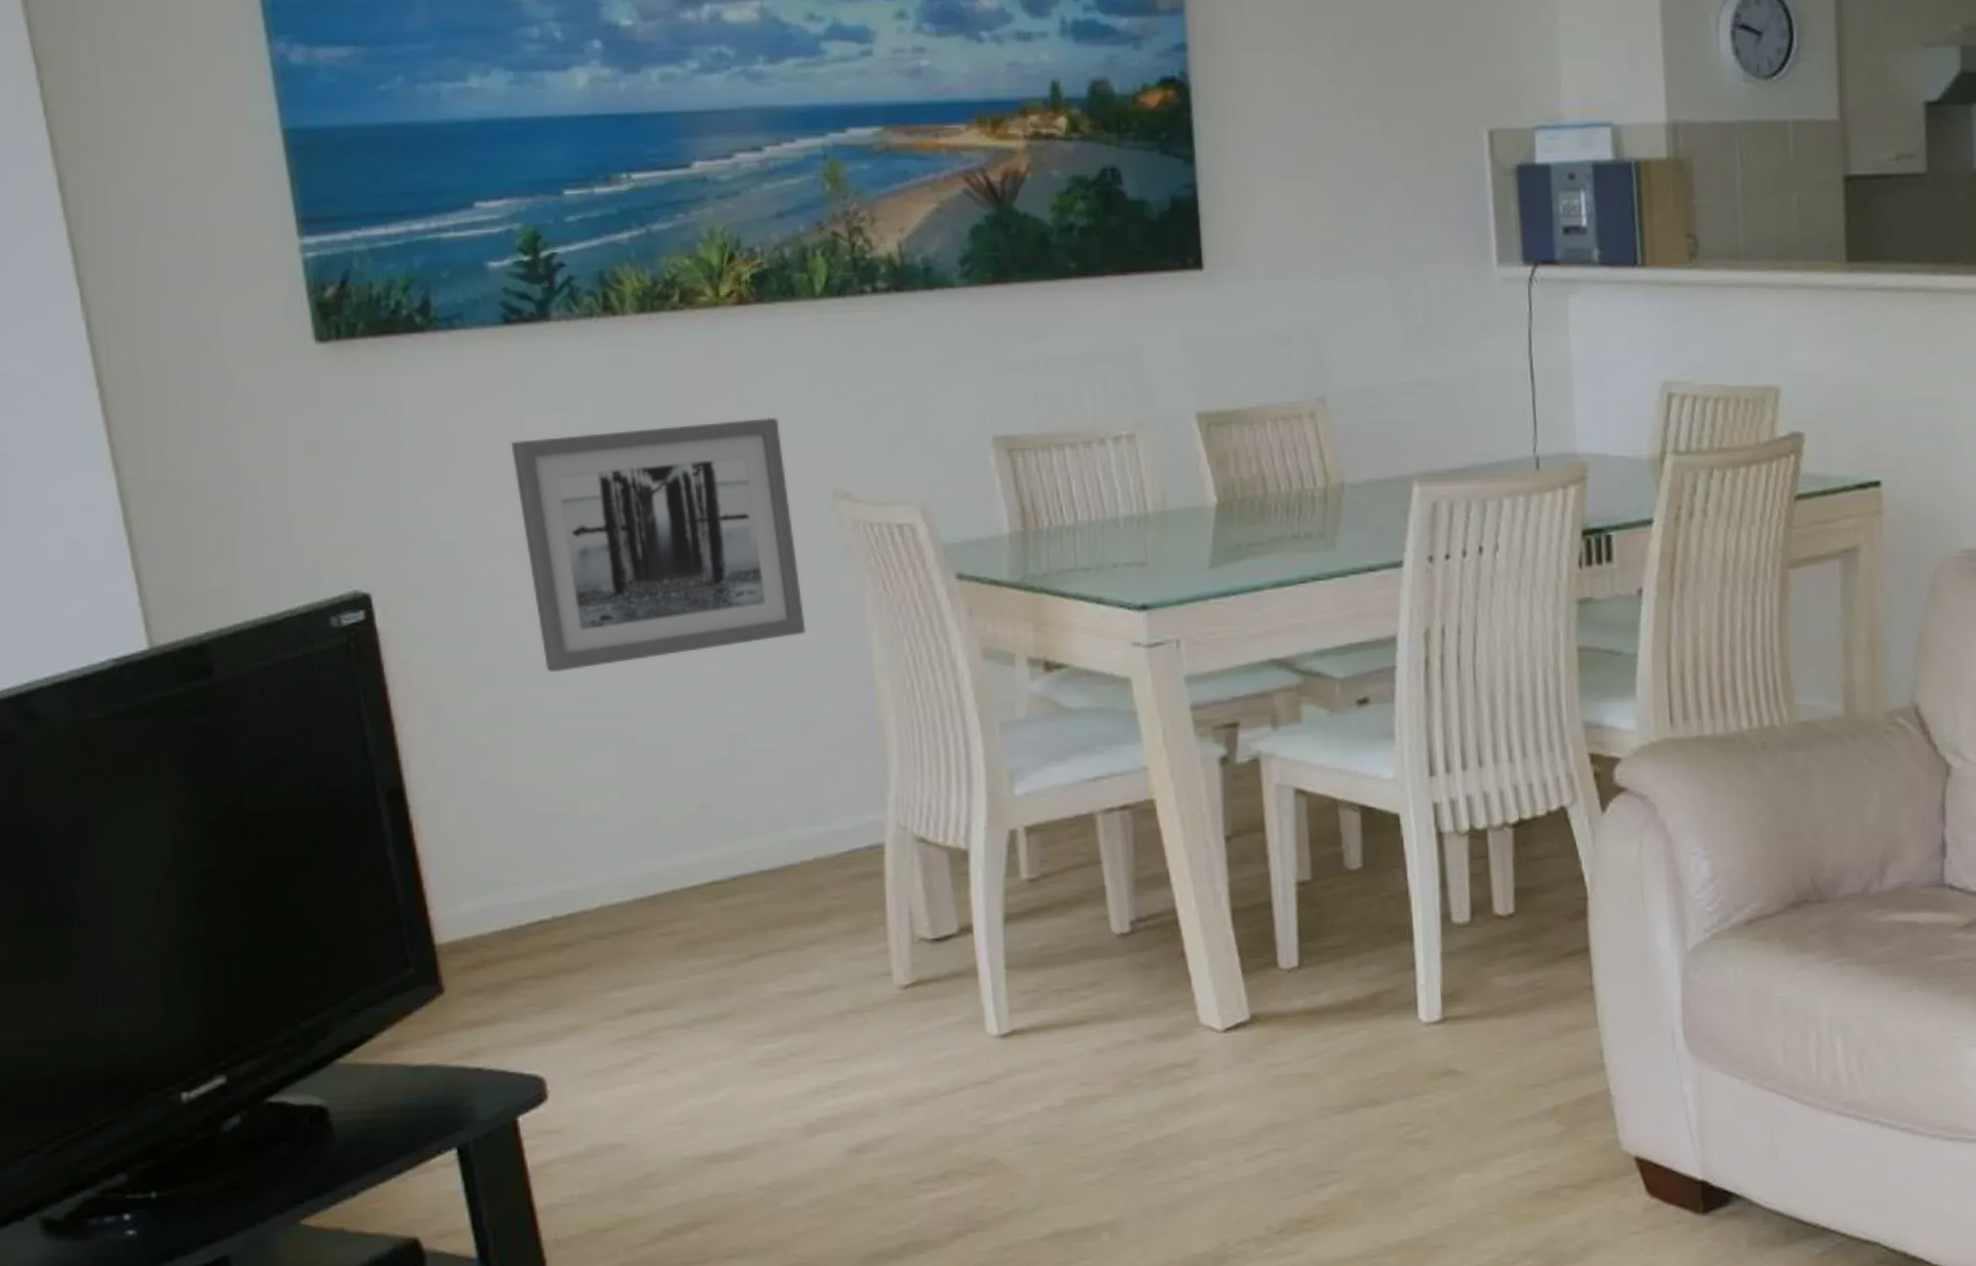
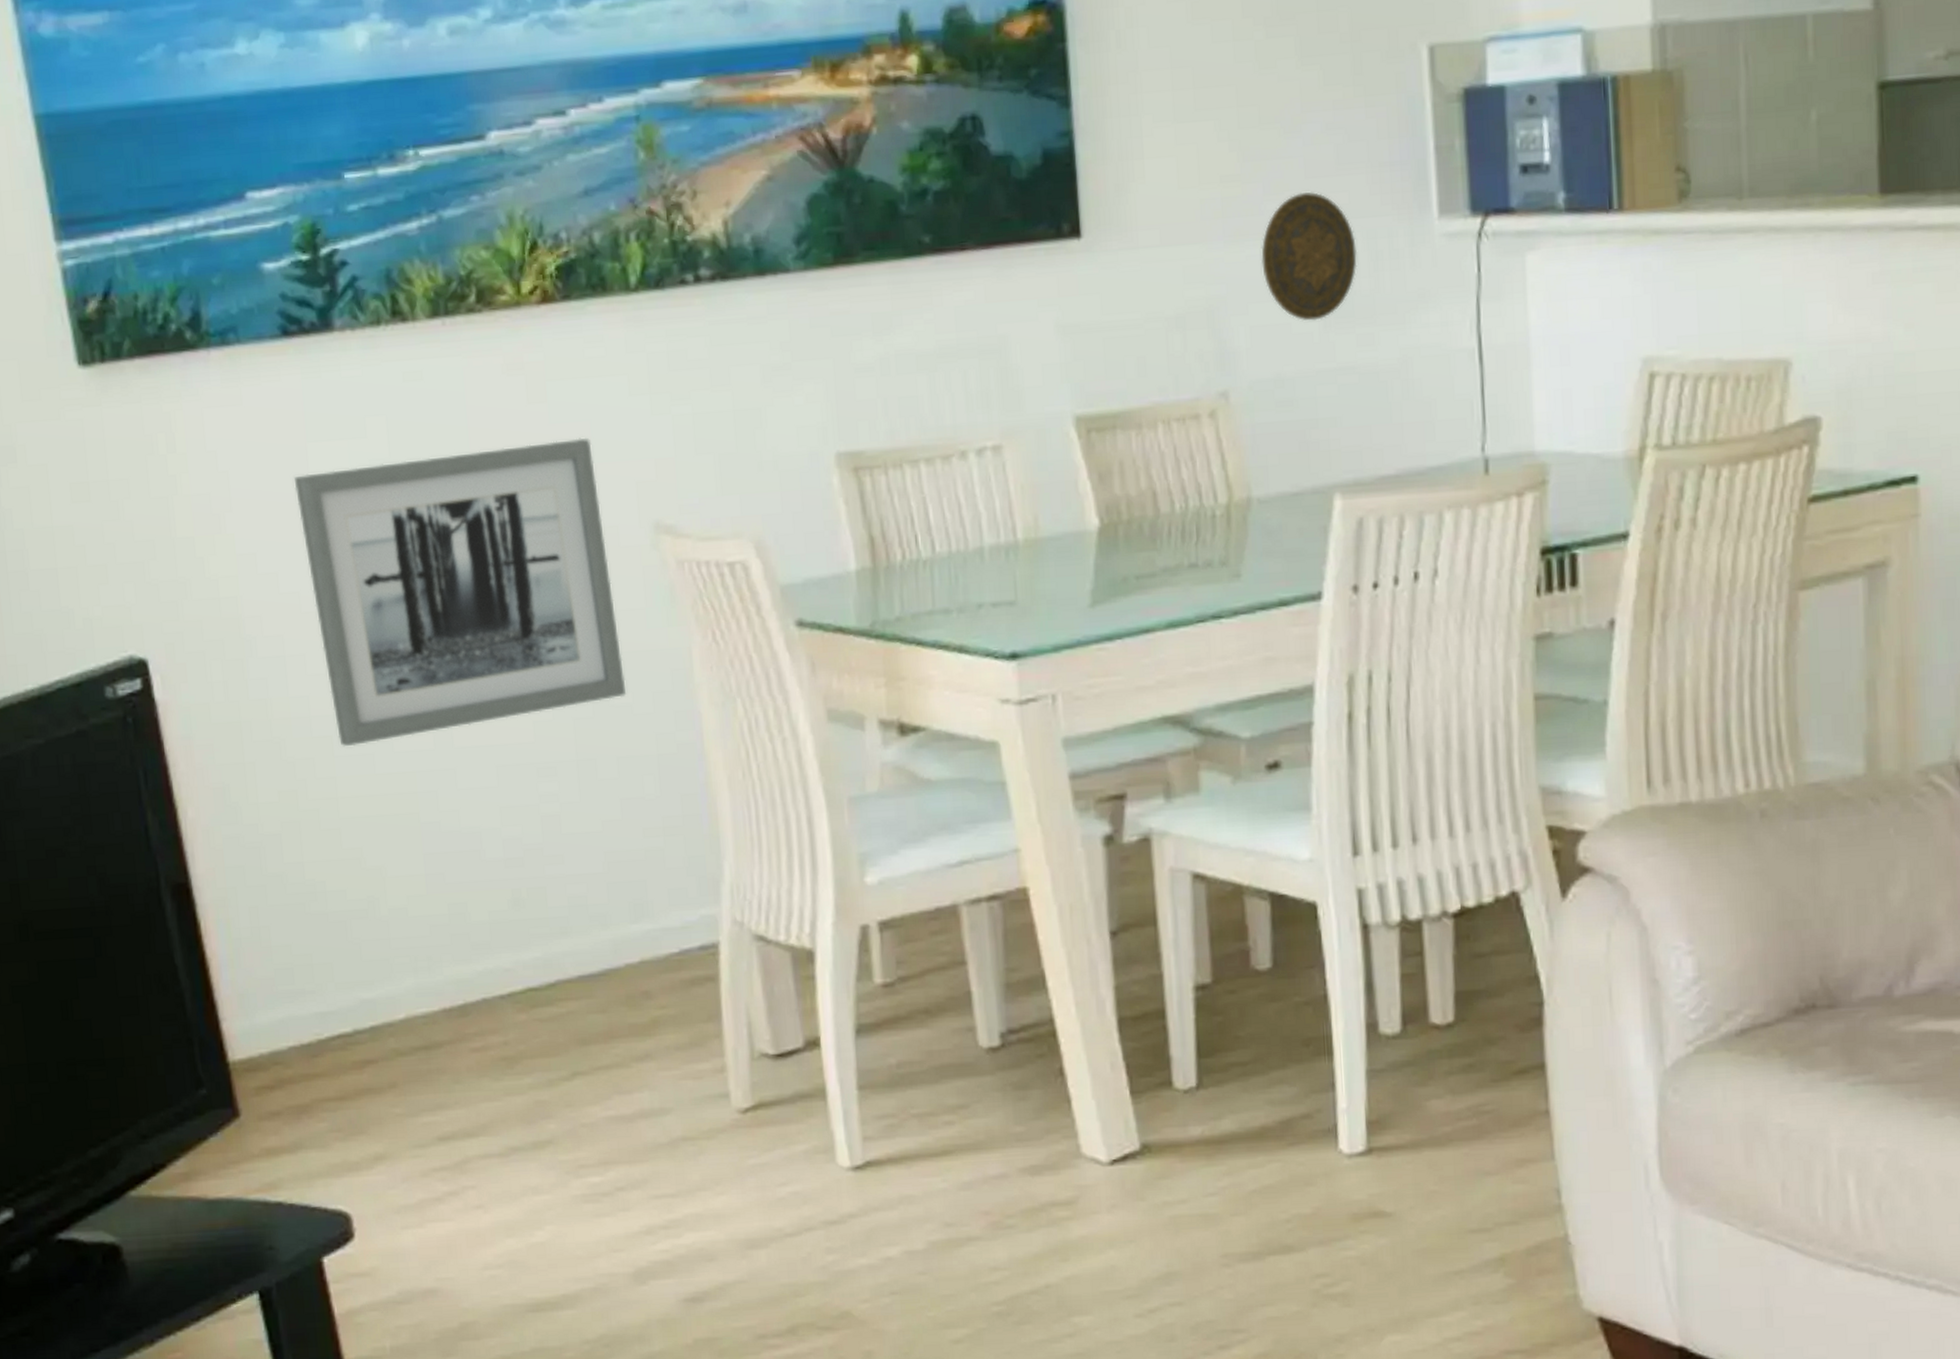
decorative plate: none [1352,240,1432,343] -> present [1261,191,1357,322]

